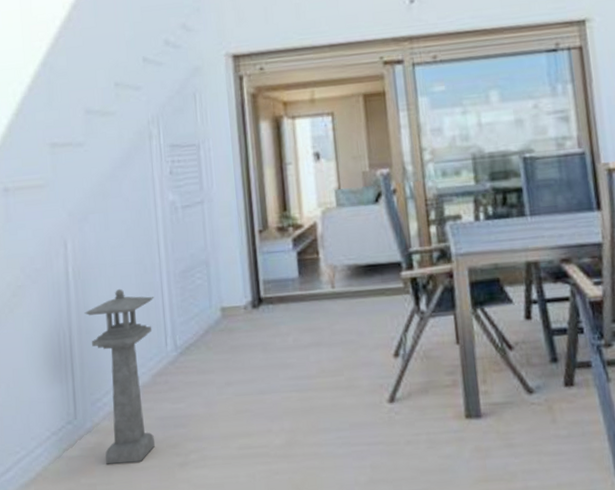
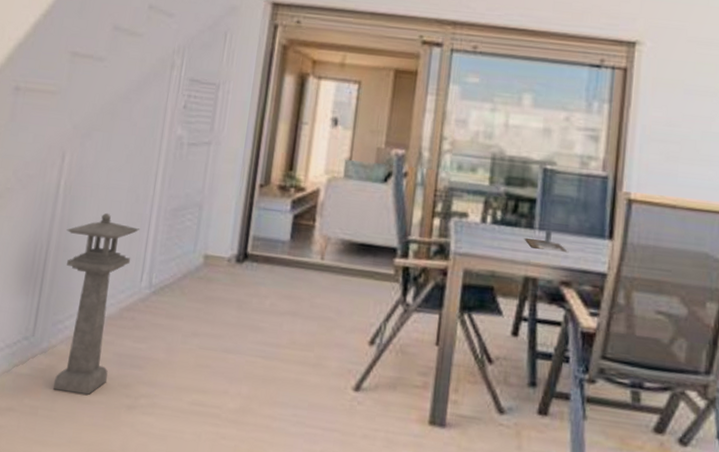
place setting: none [518,214,563,235] -> present [524,229,569,254]

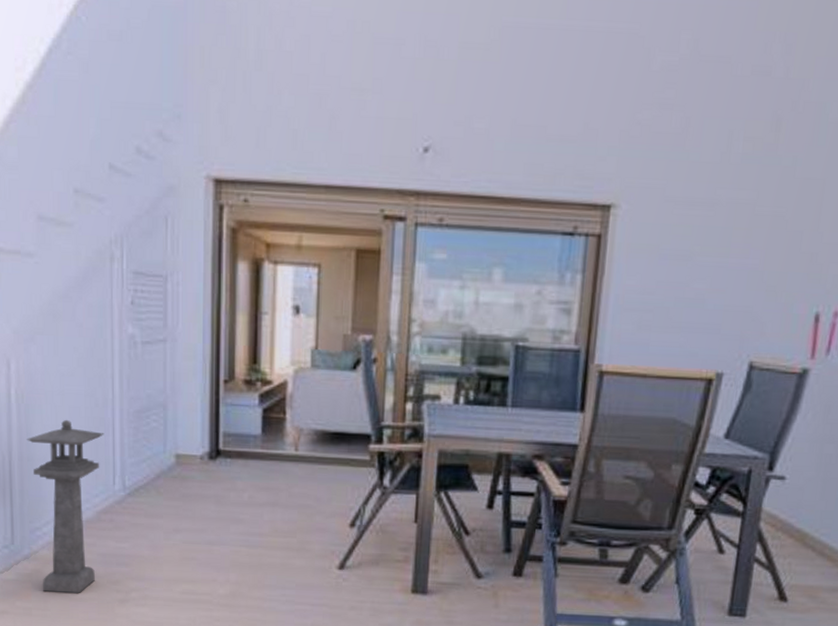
place setting: present [524,229,569,254] -> none [497,406,541,428]

